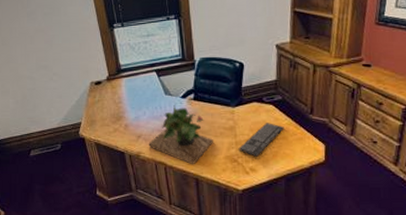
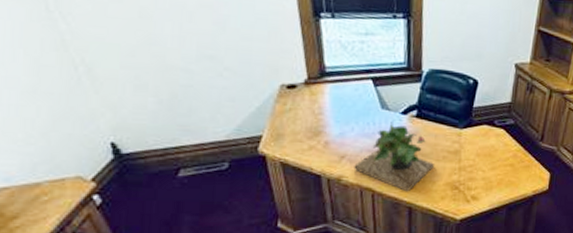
keyboard: present [238,123,284,157] -> none [461,148,513,184]

